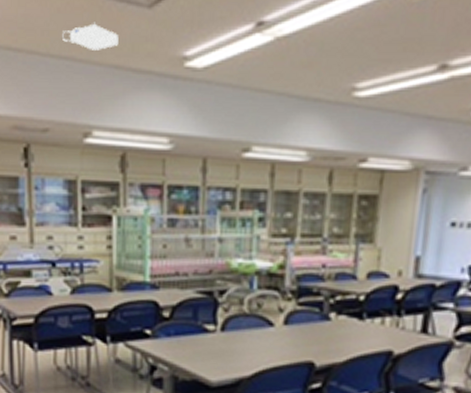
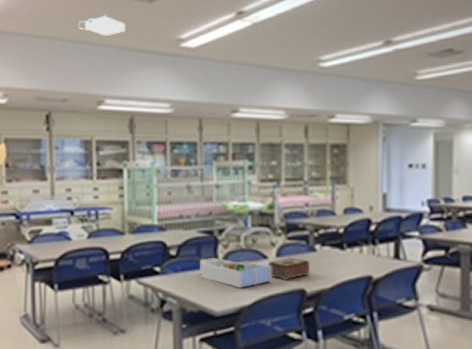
desk organizer: none [196,322,278,358] -> present [200,258,272,288]
tissue box: none [274,326,323,351] -> present [269,258,311,280]

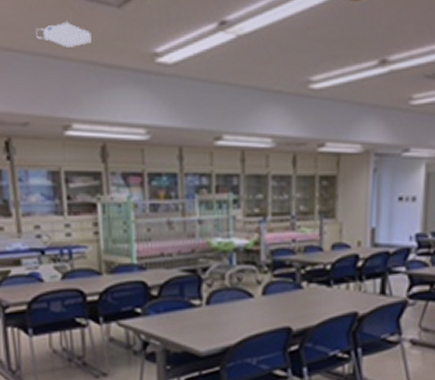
desk organizer: present [200,258,272,288] -> none [183,298,258,328]
tissue box: present [269,258,311,280] -> none [254,296,297,318]

